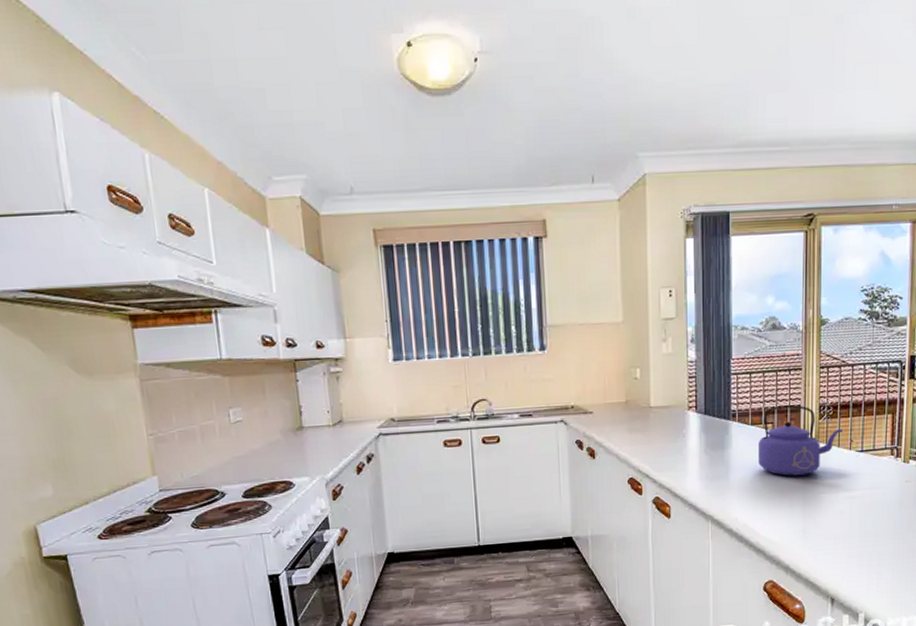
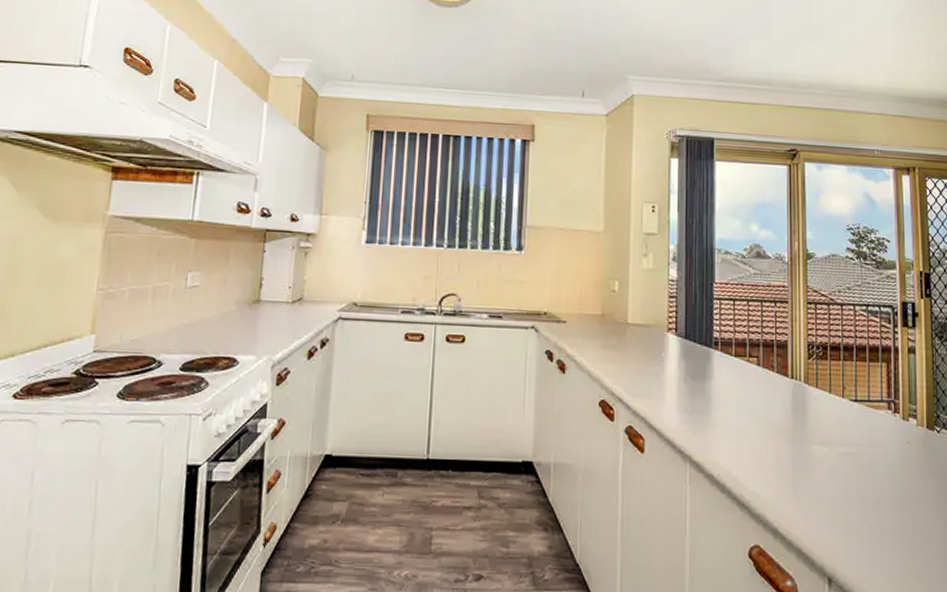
kettle: present [758,405,843,476] -> none [743,339,834,421]

